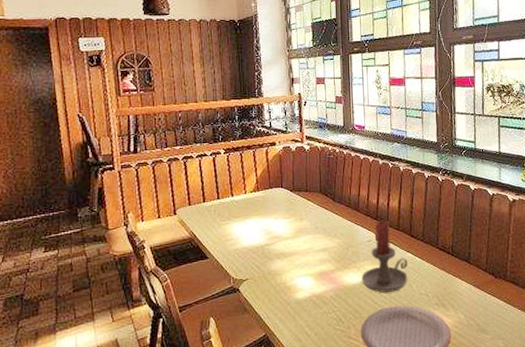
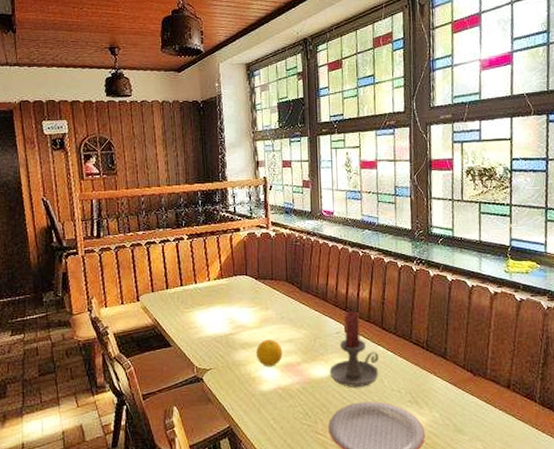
fruit: none [290,249,317,276] -> present [255,339,283,367]

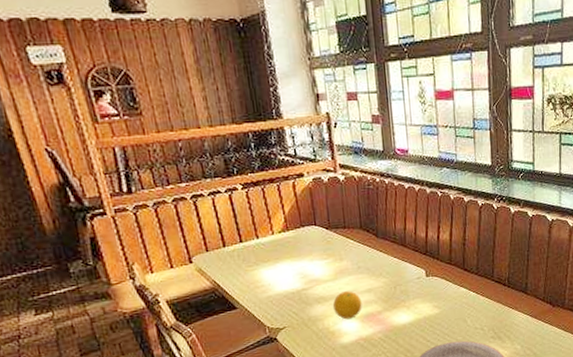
candle holder: present [329,311,379,387] -> none [412,255,462,330]

